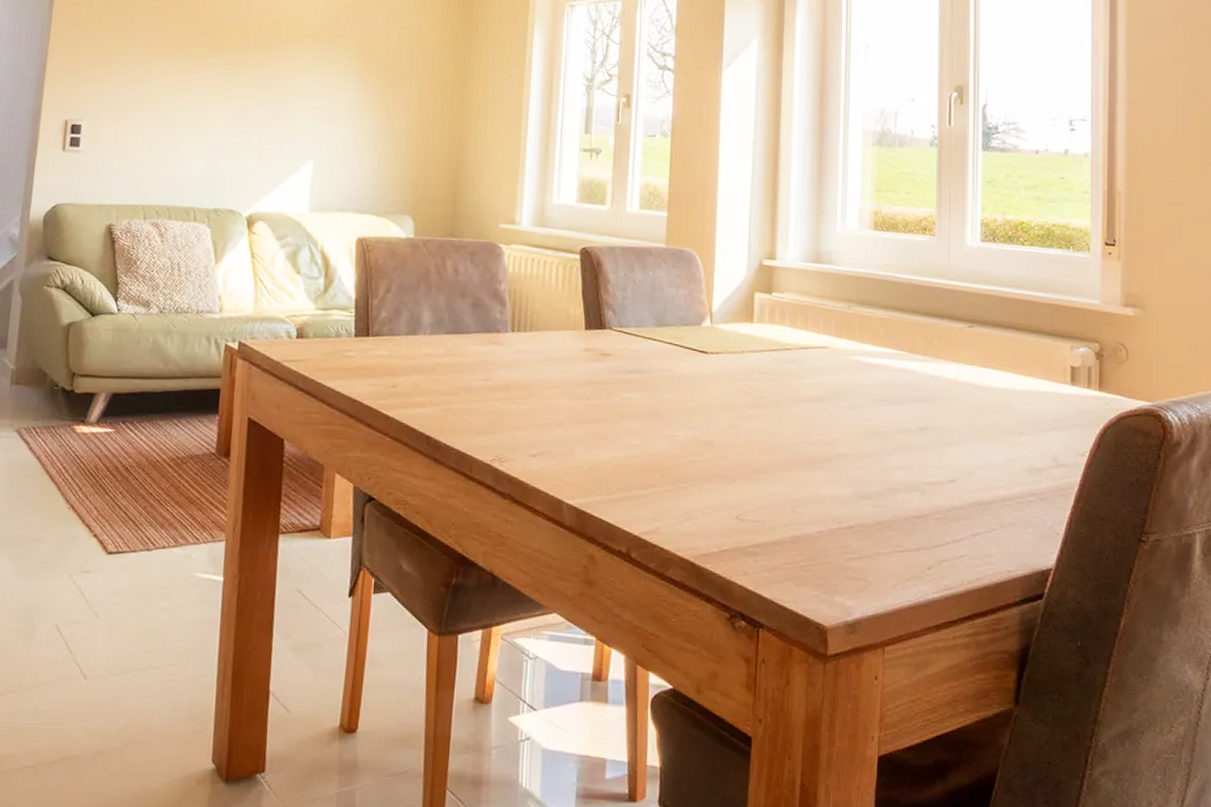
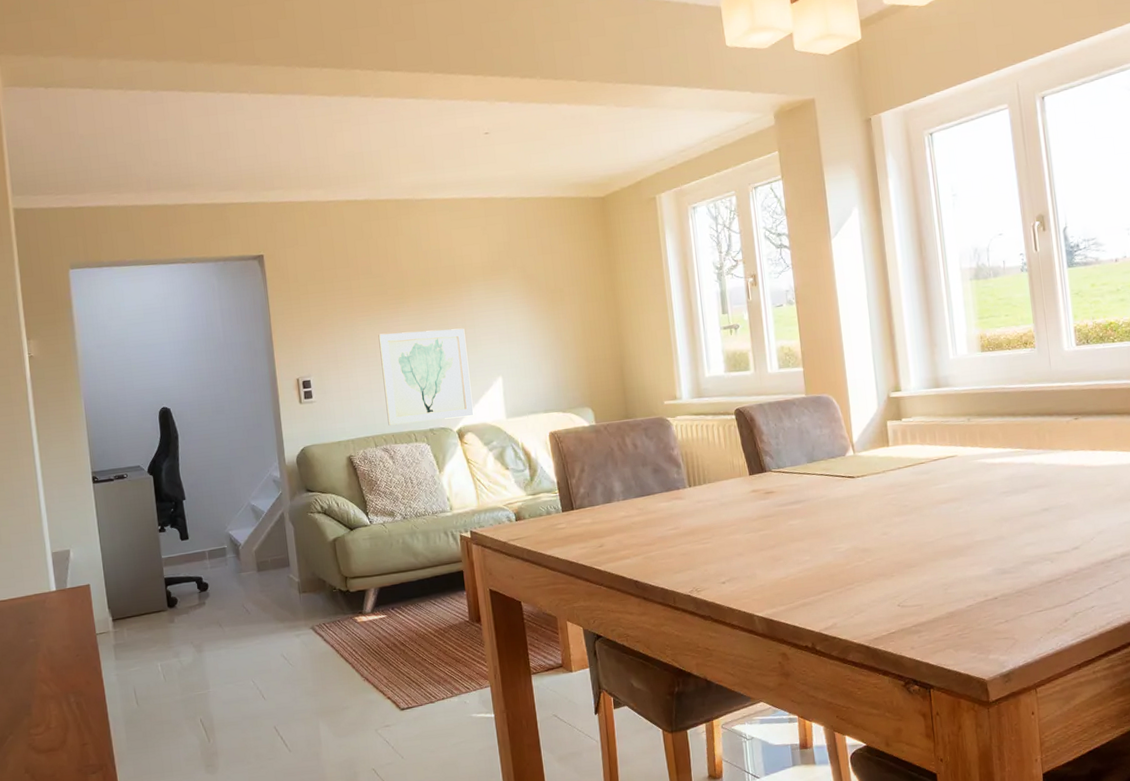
wall art: none [165,85,279,202] -> present [378,328,474,426]

